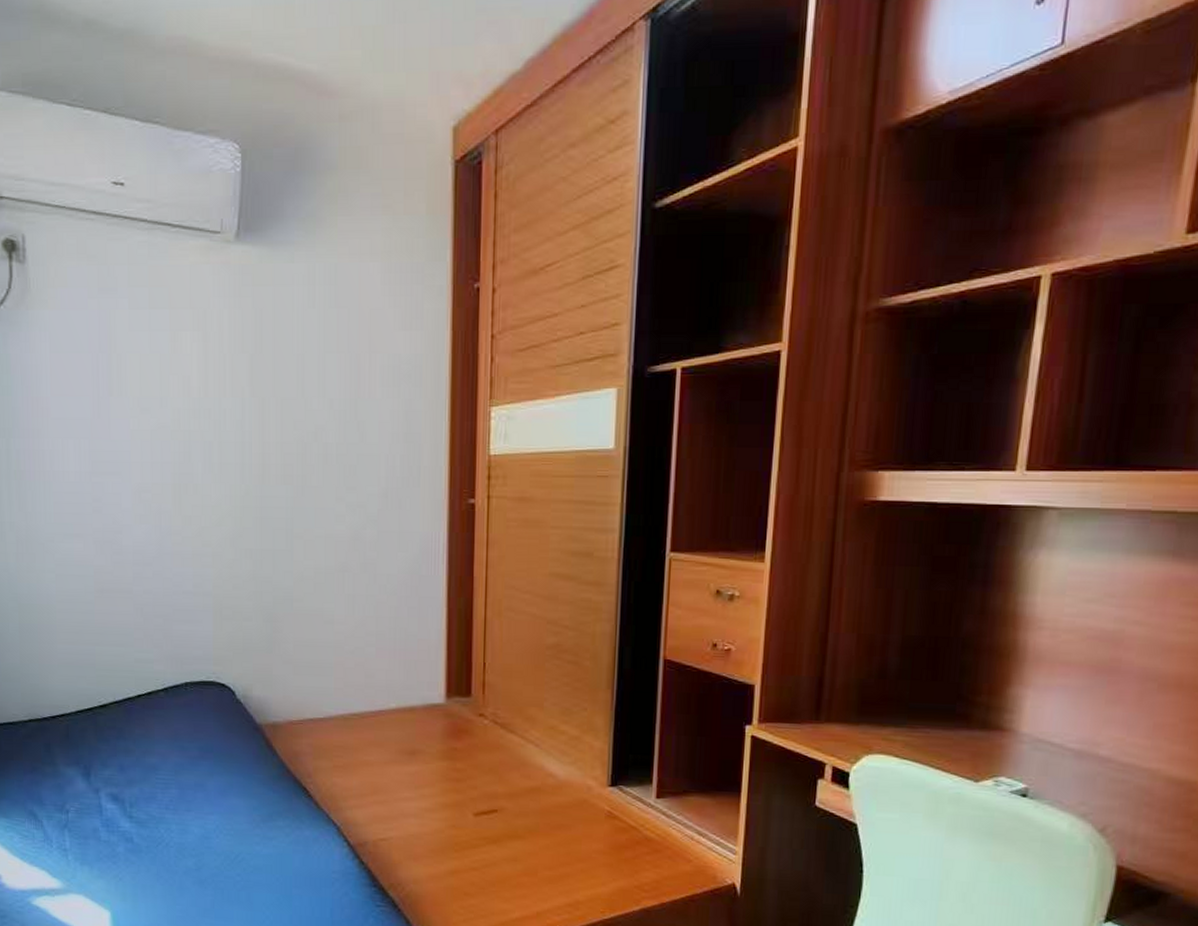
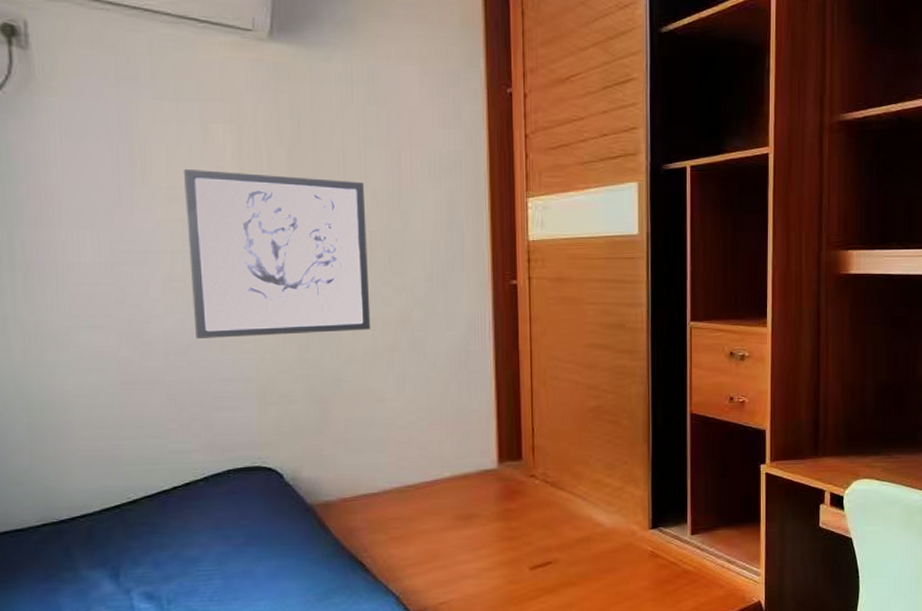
wall art: none [155,379,323,551] -> present [184,170,371,338]

